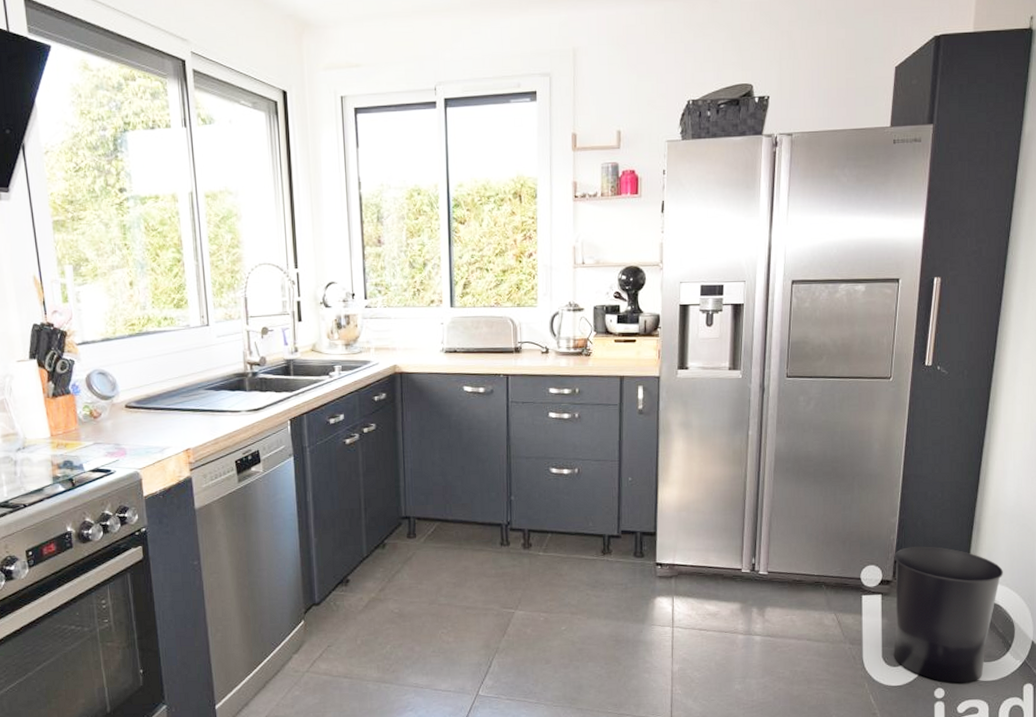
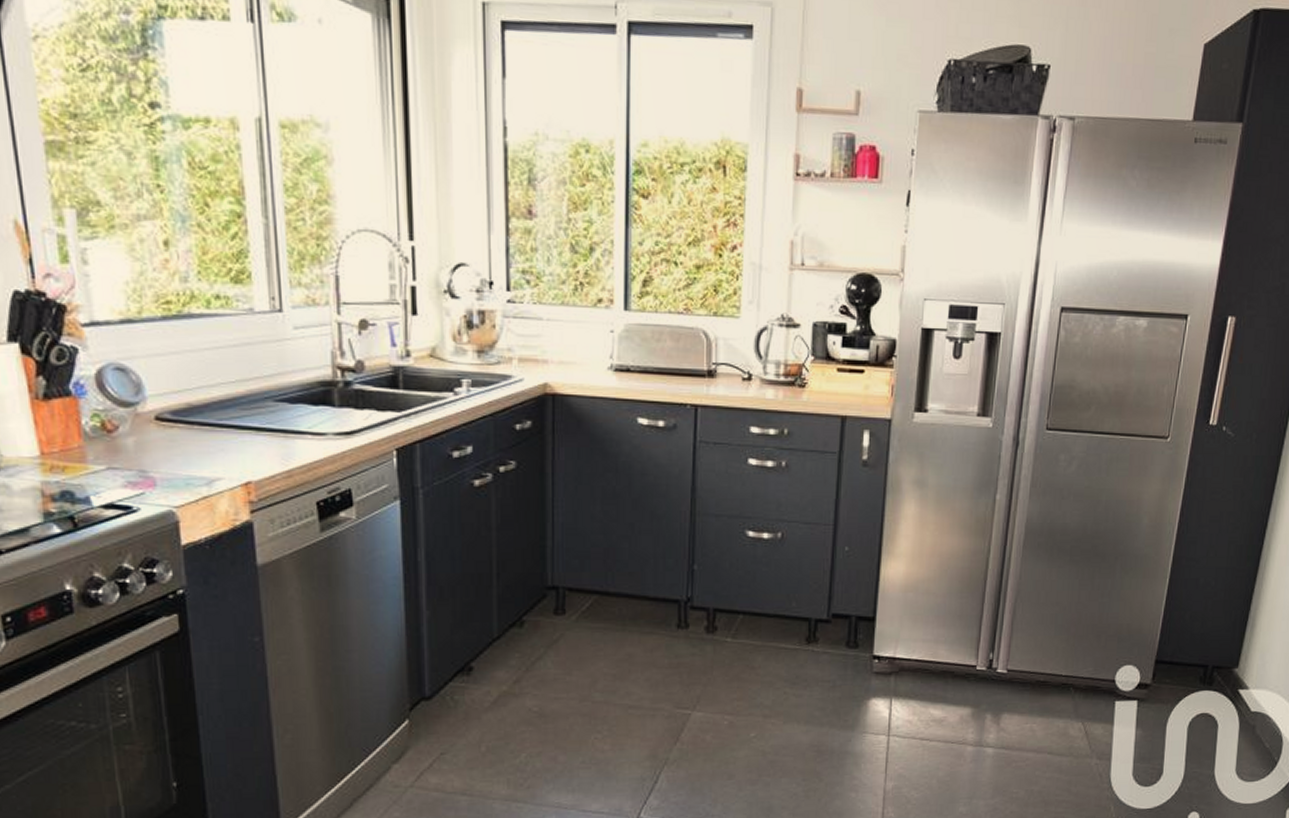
waste bin: present [893,546,1003,683] -> none [1146,644,1276,807]

